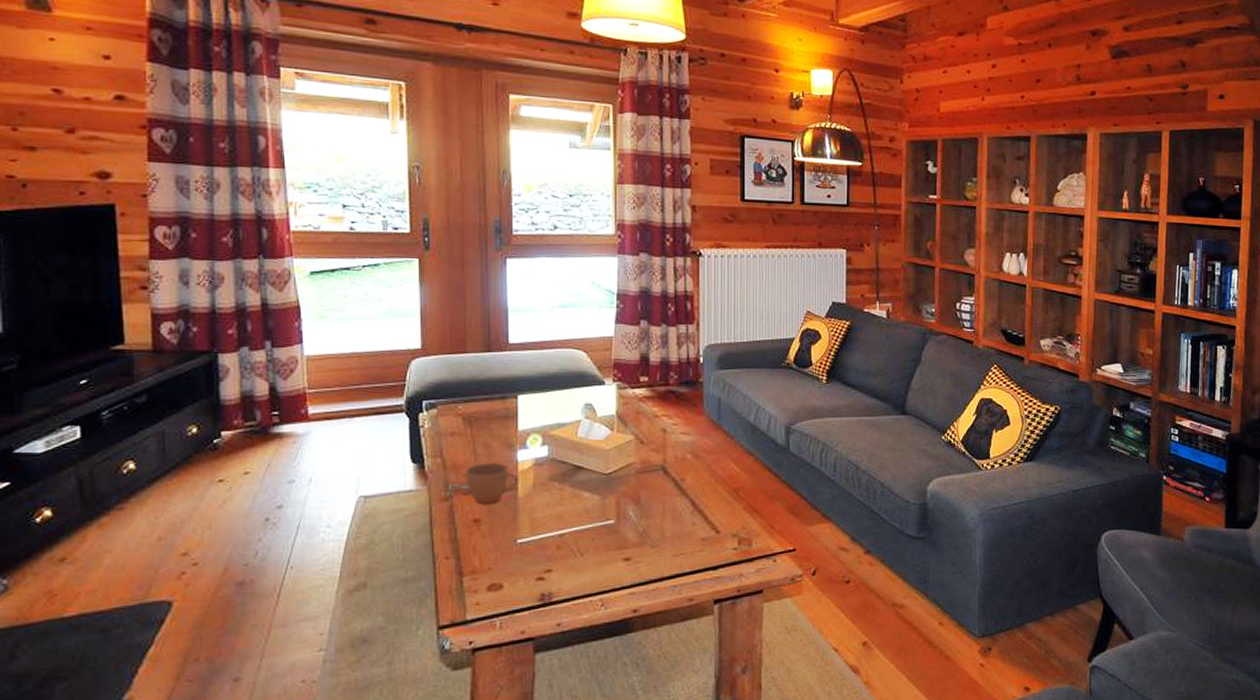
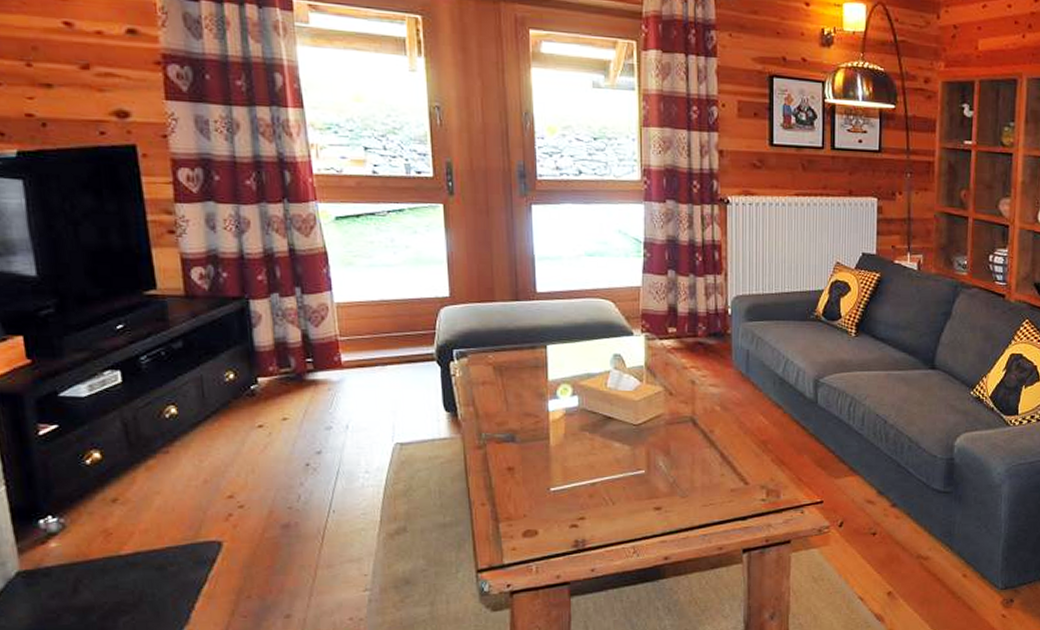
cup: present [465,463,519,504] -> none [497,413,550,452]

